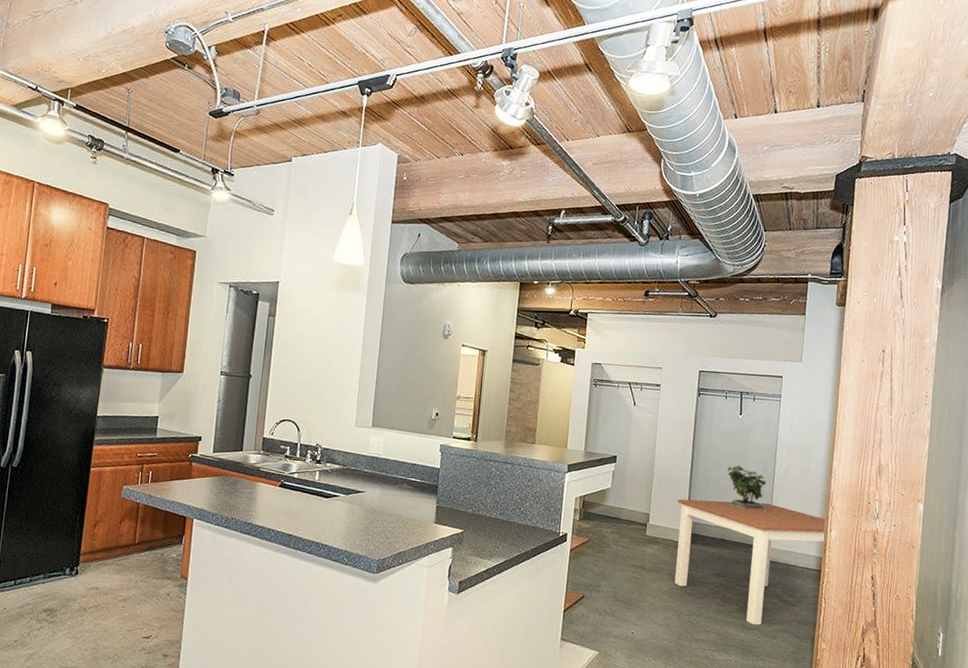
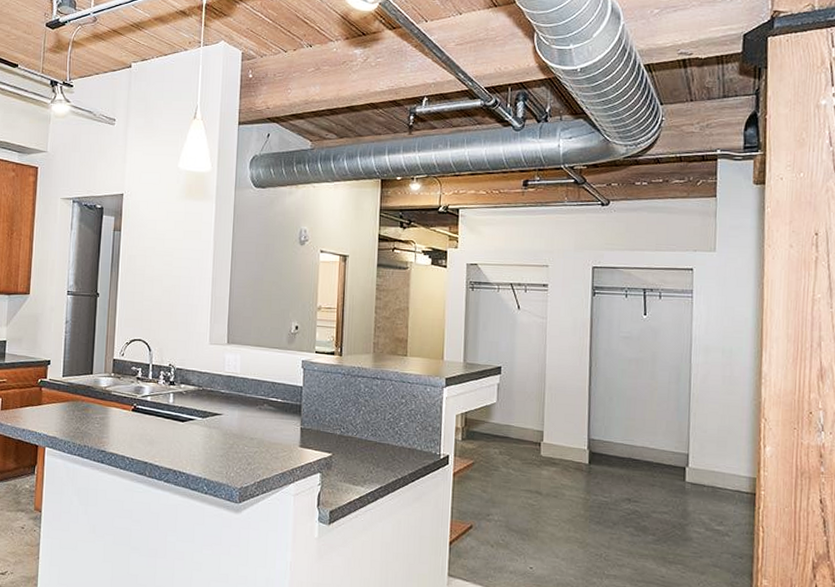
dining table: present [674,499,825,625] -> none [576,413,758,559]
potted plant: present [727,465,767,511] -> none [632,372,683,425]

